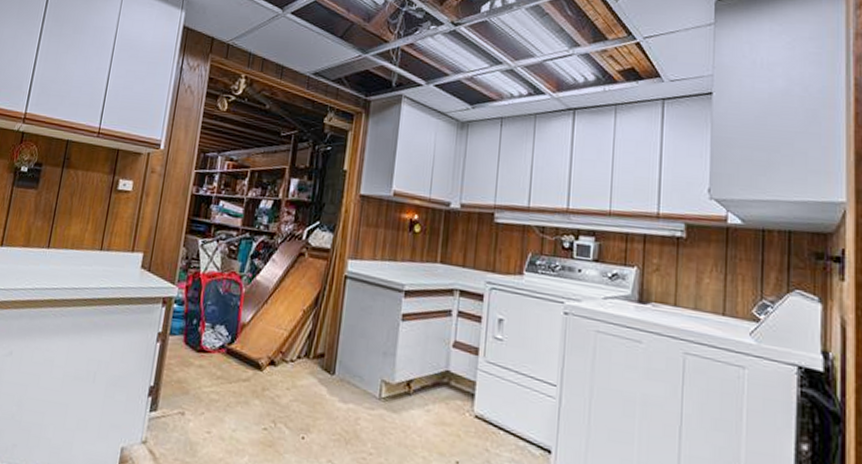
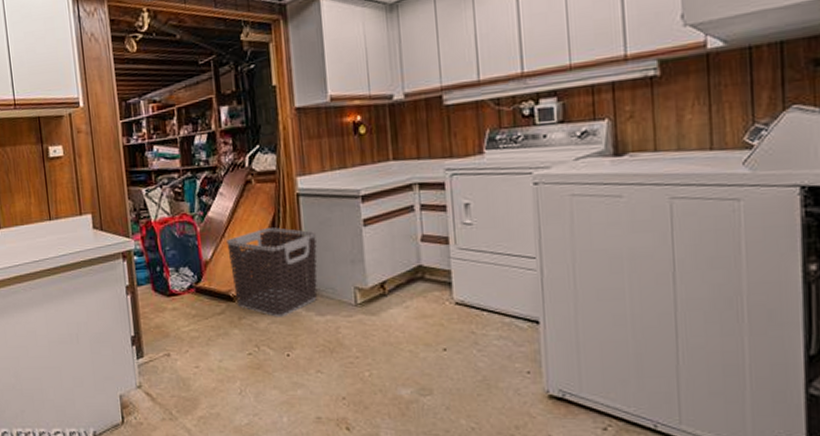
clothes hamper: none [264,302,355,397] -> present [227,227,318,317]

